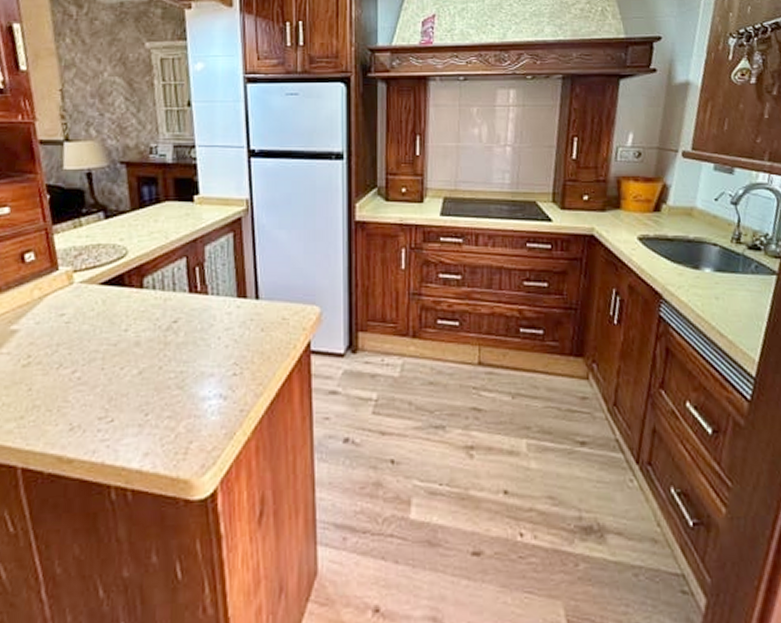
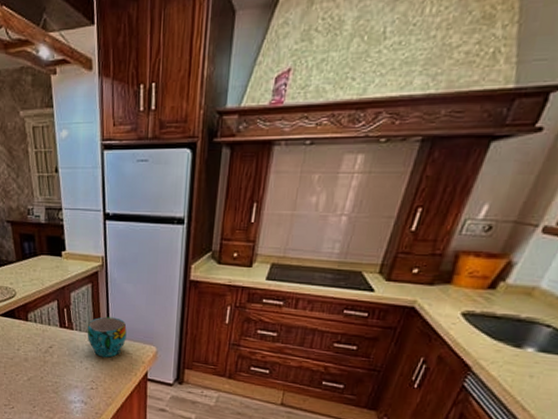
cup: none [227,273,281,328] -> present [87,317,127,358]

